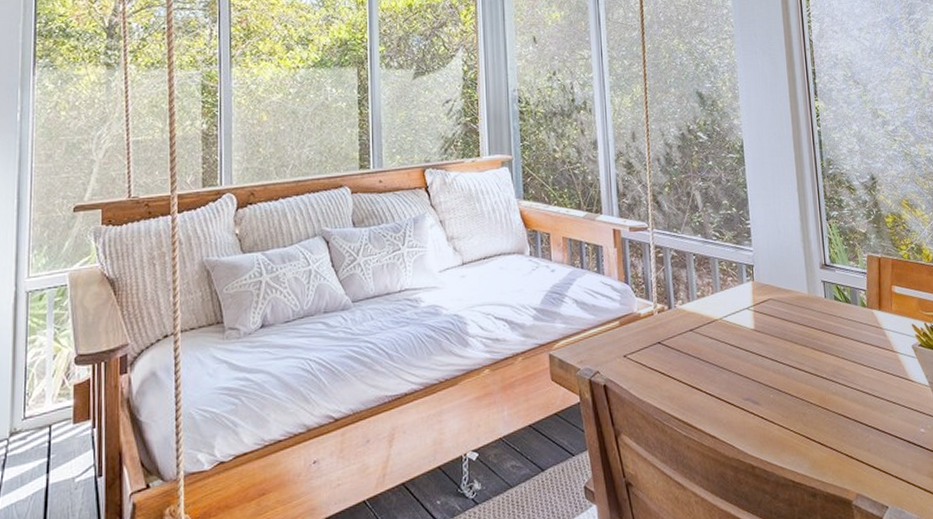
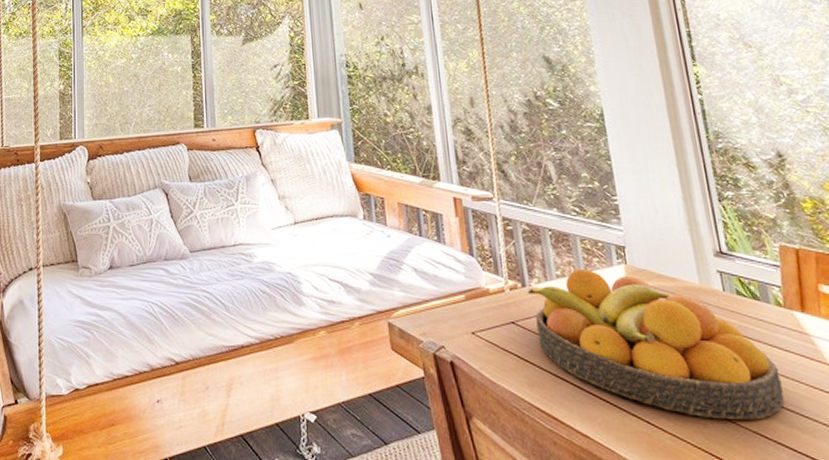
fruit bowl: none [672,288,862,408] -> present [527,269,785,421]

